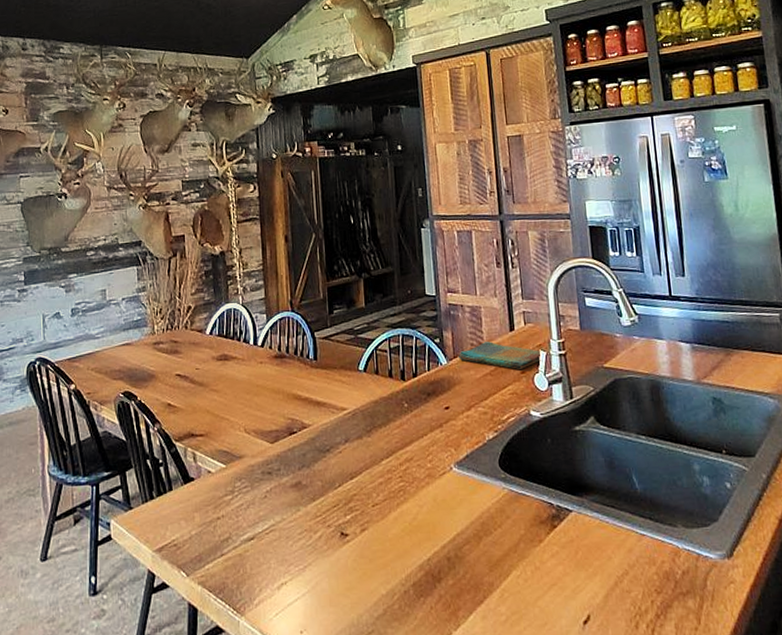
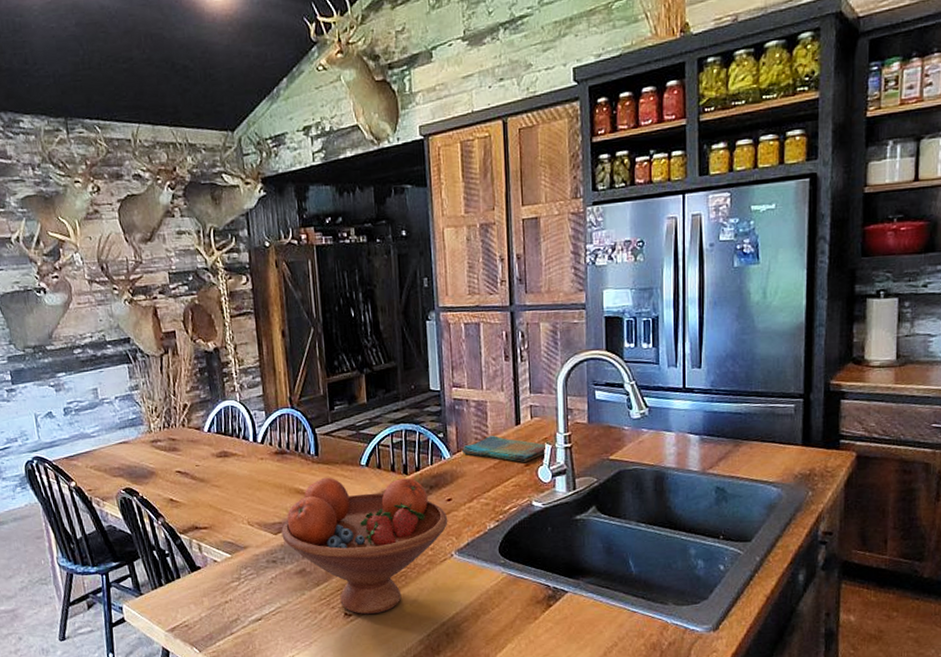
fruit bowl: none [278,382,447,535] -> present [281,477,448,615]

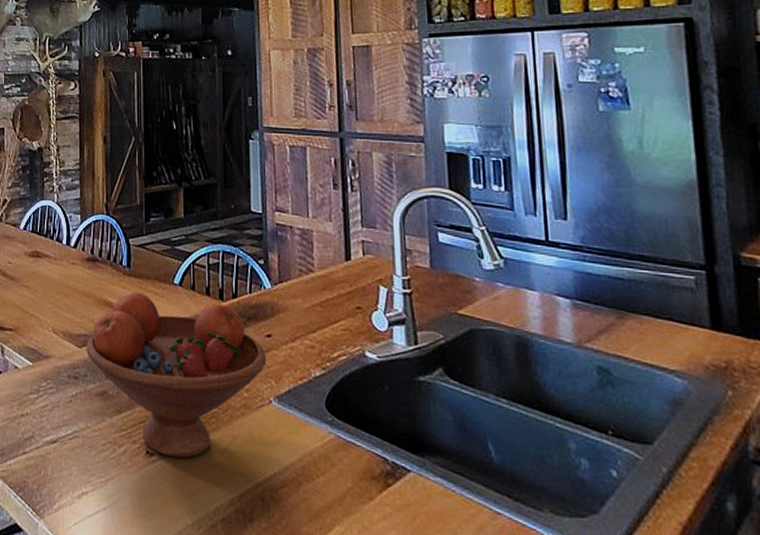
dish towel: present [461,436,548,462] -> none [283,269,383,304]

